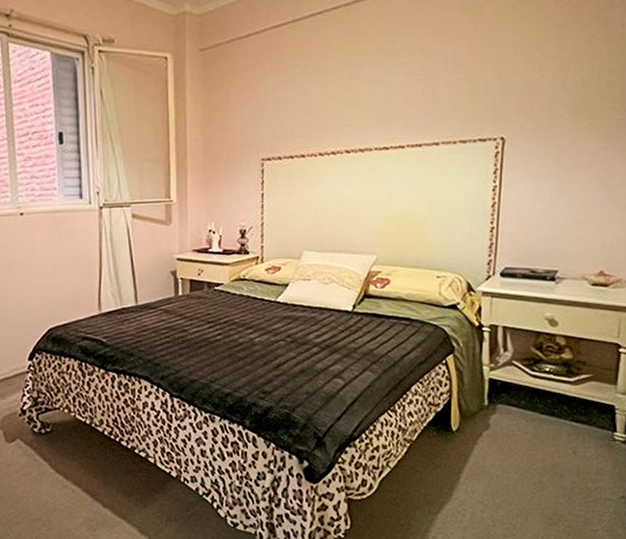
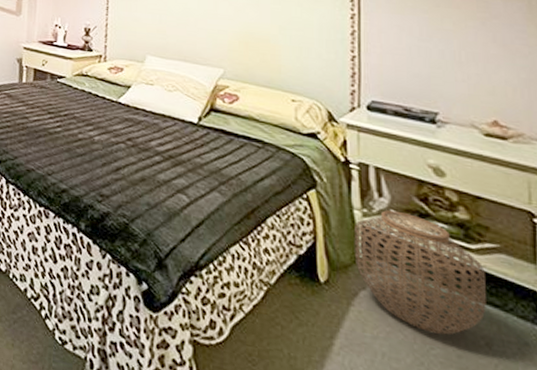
woven basket: none [481,362,579,452] -> present [353,210,486,335]

